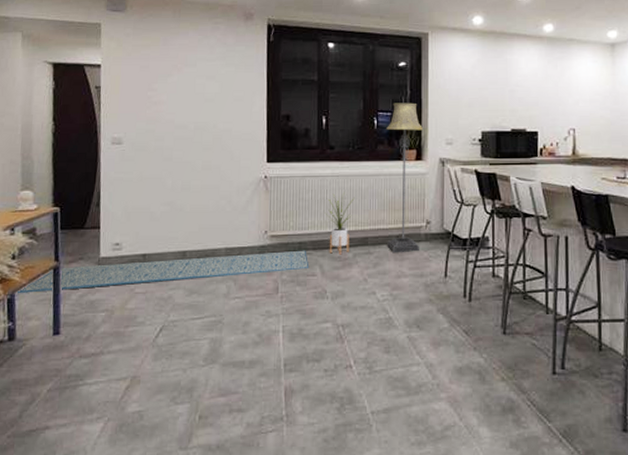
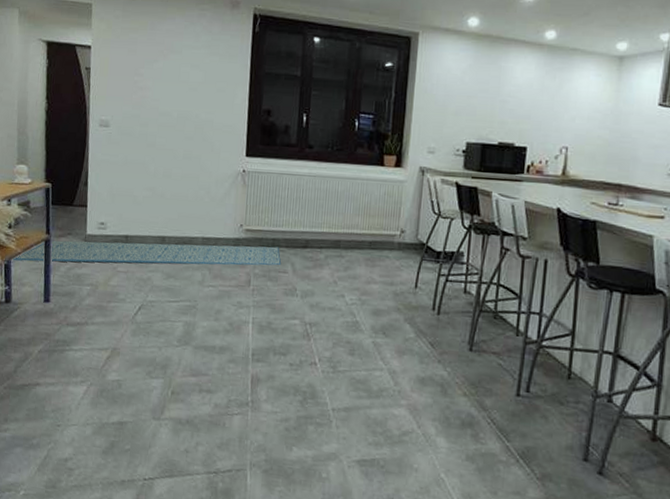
house plant: present [324,193,355,255] -> none [299,193,330,255]
floor lamp: present [385,102,424,253] -> none [359,105,406,260]

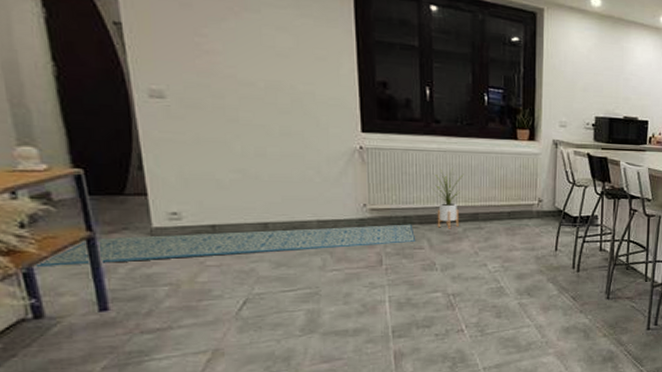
house plant: none [299,193,330,255] -> present [431,168,464,229]

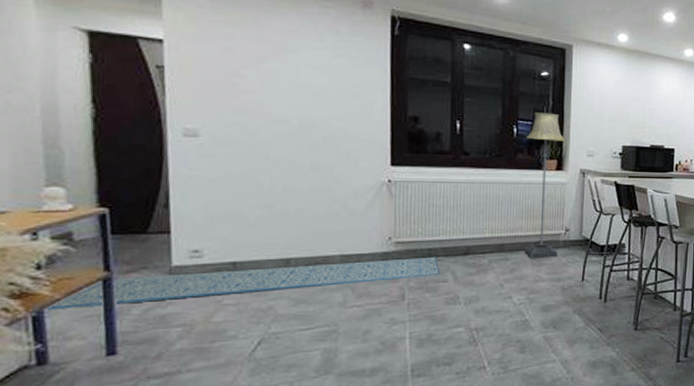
house plant: present [431,168,464,229] -> none [458,200,491,261]
floor lamp: none [497,80,537,229] -> present [525,112,565,259]

